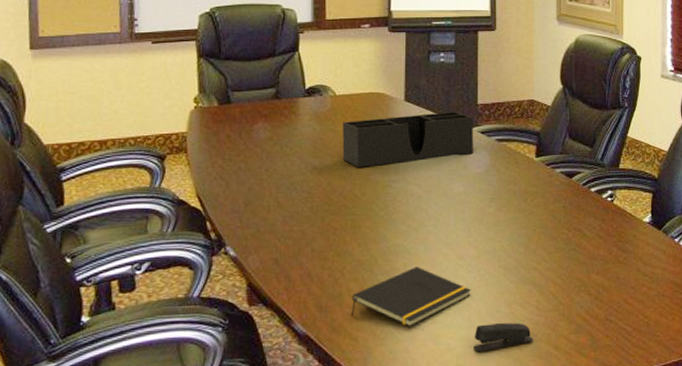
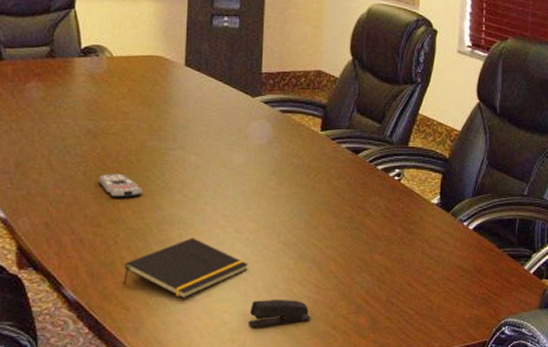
remote control: none [324,207,368,231] -> present [98,173,143,198]
desk organizer: present [342,112,473,168] -> none [118,79,256,133]

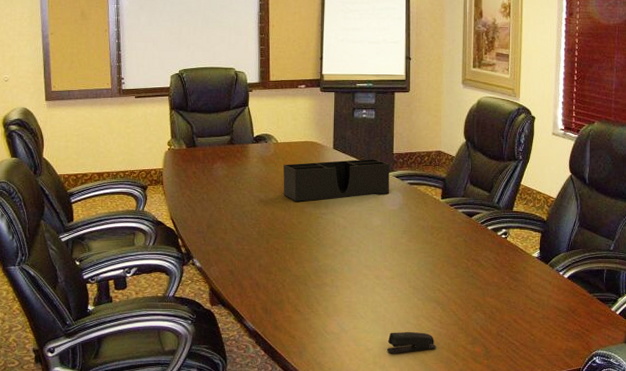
remote control: present [98,173,143,198] -> none [269,233,303,252]
desk organizer: none [118,79,256,133] -> present [283,159,389,202]
notepad: present [123,238,248,299] -> none [289,283,386,330]

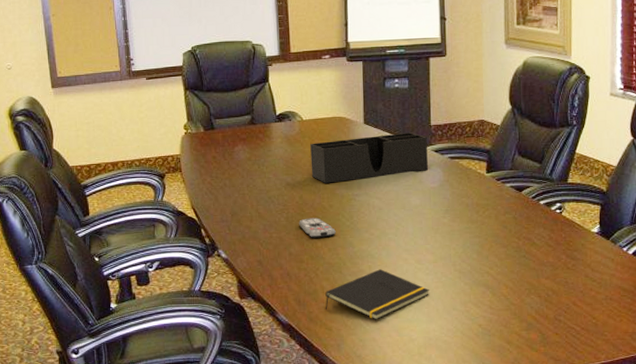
remote control: none [269,233,303,252] -> present [298,218,336,238]
notepad: none [289,283,386,330] -> present [325,269,429,320]
stapler: present [387,332,436,354] -> none [433,319,487,344]

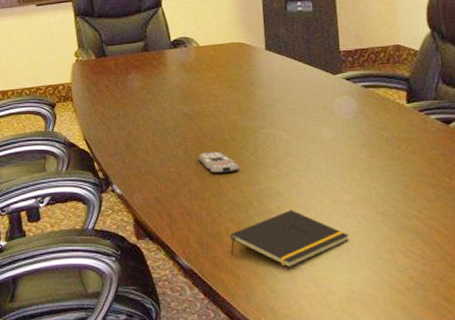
desk organizer: present [310,132,428,183] -> none [208,59,339,114]

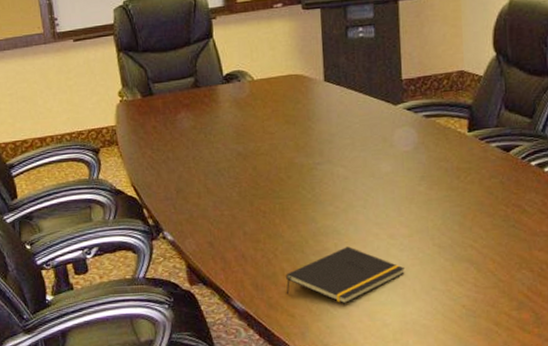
remote control: present [198,151,240,174] -> none [252,191,296,214]

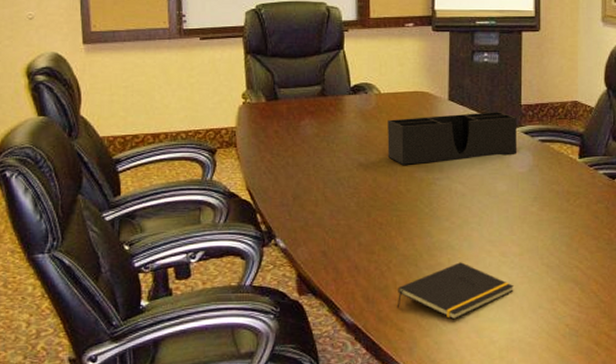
desk organizer: none [263,89,400,152] -> present [387,112,516,165]

